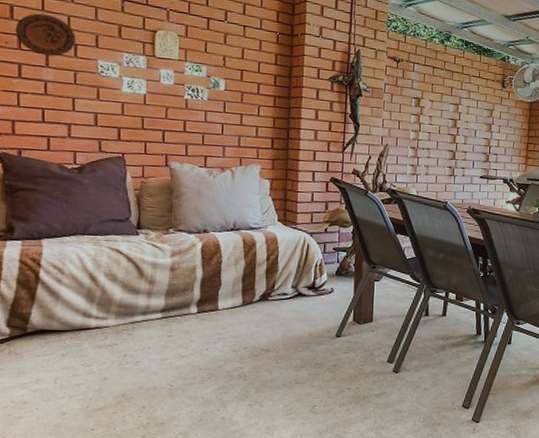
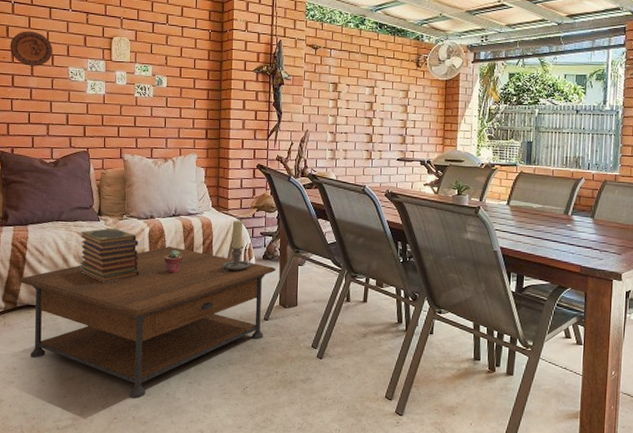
coffee table: none [29,262,350,425] -> present [18,246,276,399]
book stack: none [113,242,190,303] -> present [80,228,140,283]
potted succulent: none [219,266,244,291] -> present [164,249,183,273]
candle holder: none [287,235,321,289] -> present [221,220,250,272]

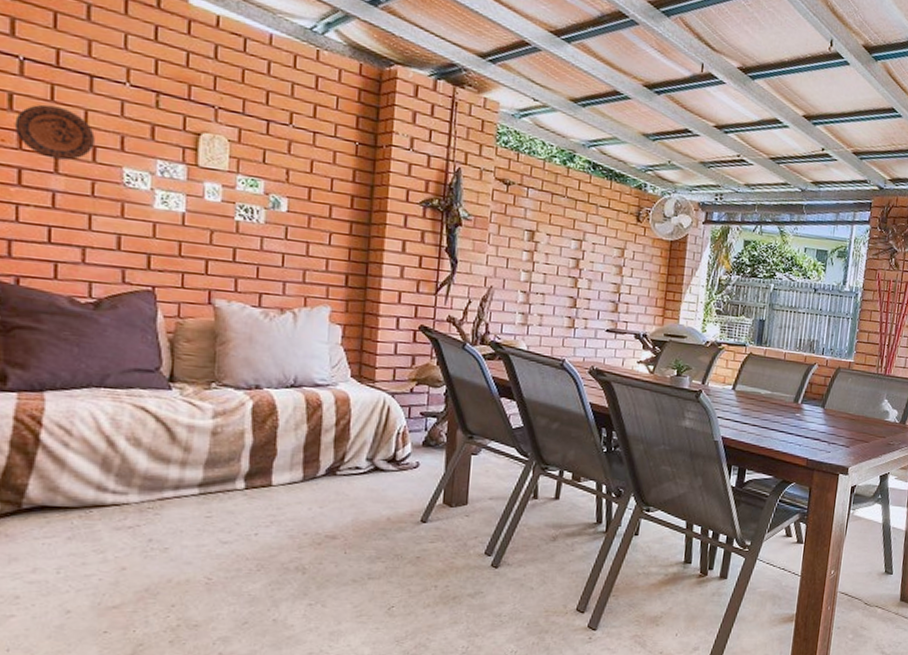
coffee table: present [18,246,276,399] -> none [25,426,440,629]
book stack: present [80,228,140,283] -> none [136,399,237,476]
potted succulent: present [164,249,183,273] -> none [274,431,306,463]
candle holder: present [221,220,250,272] -> none [361,395,404,461]

